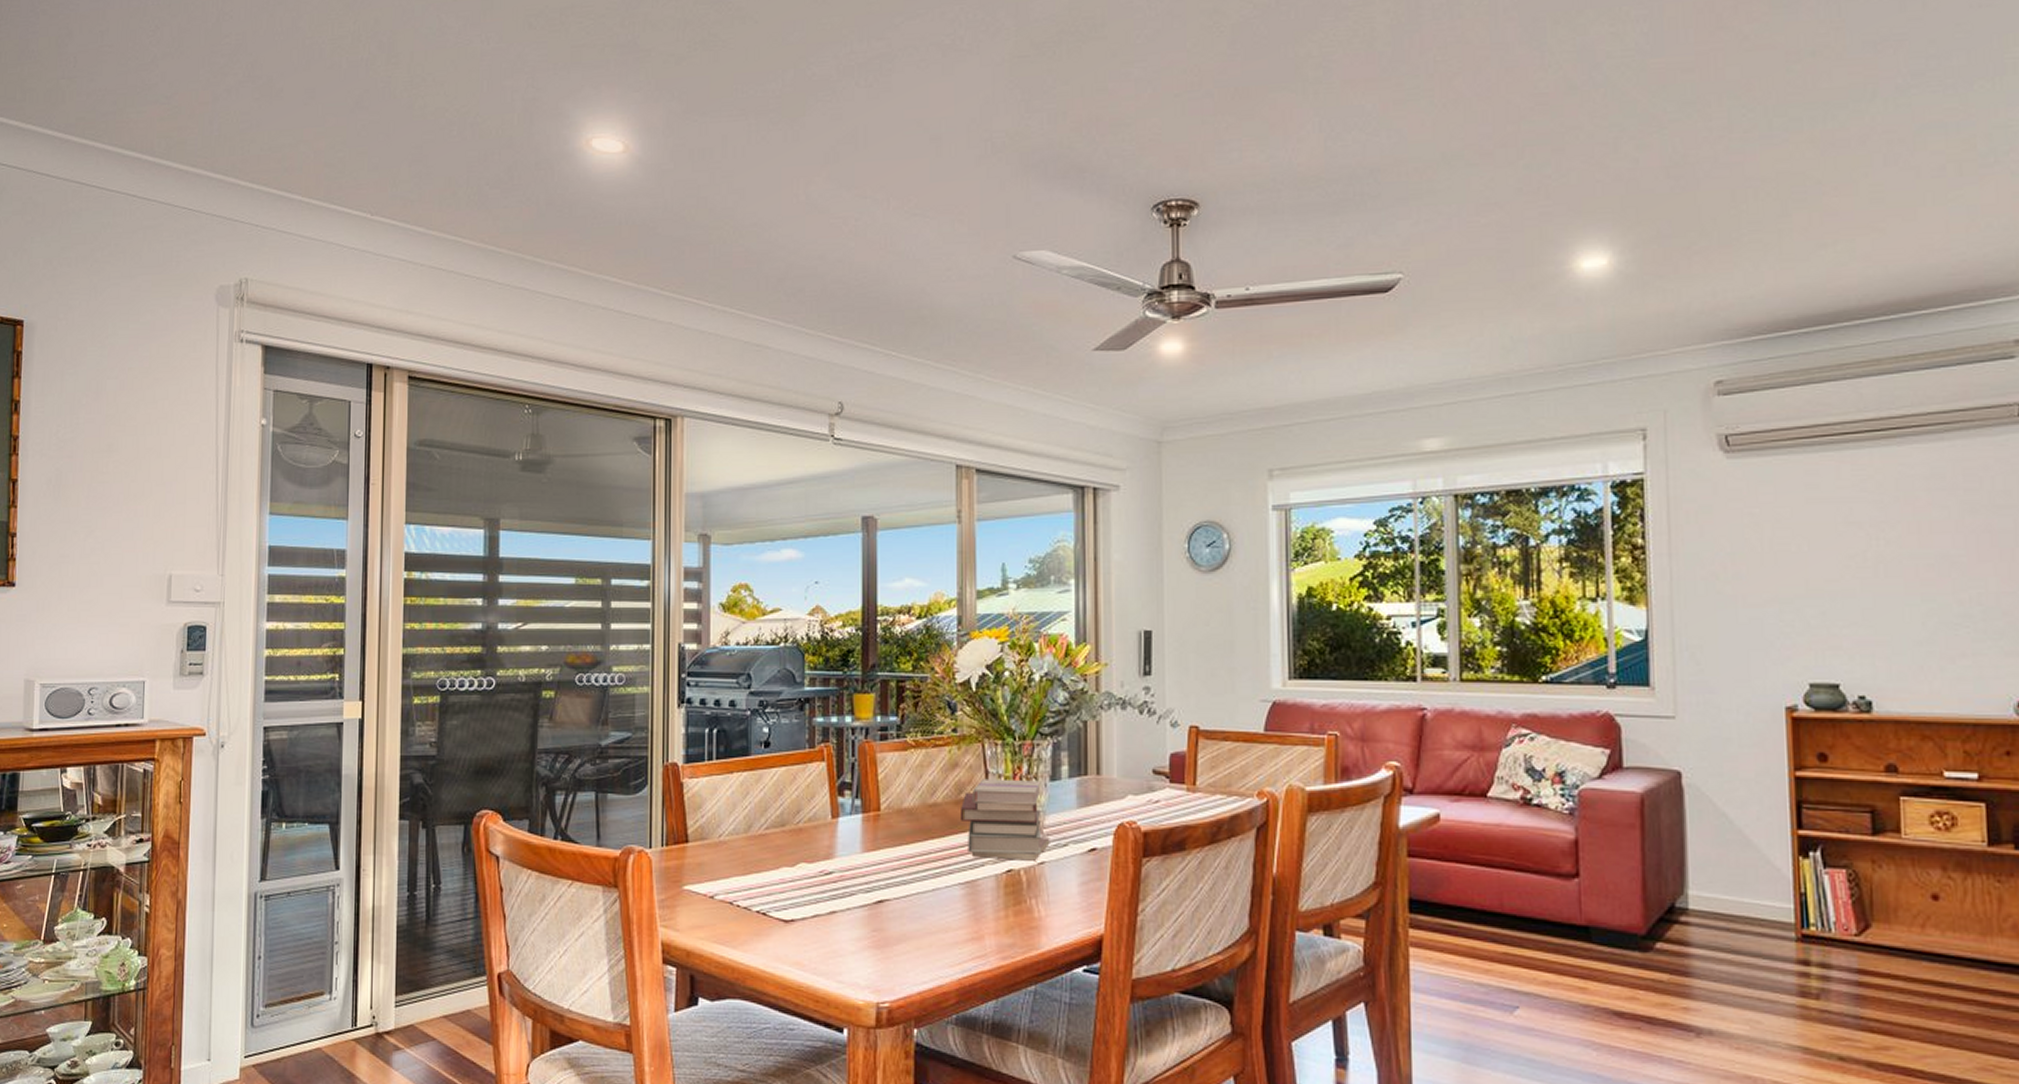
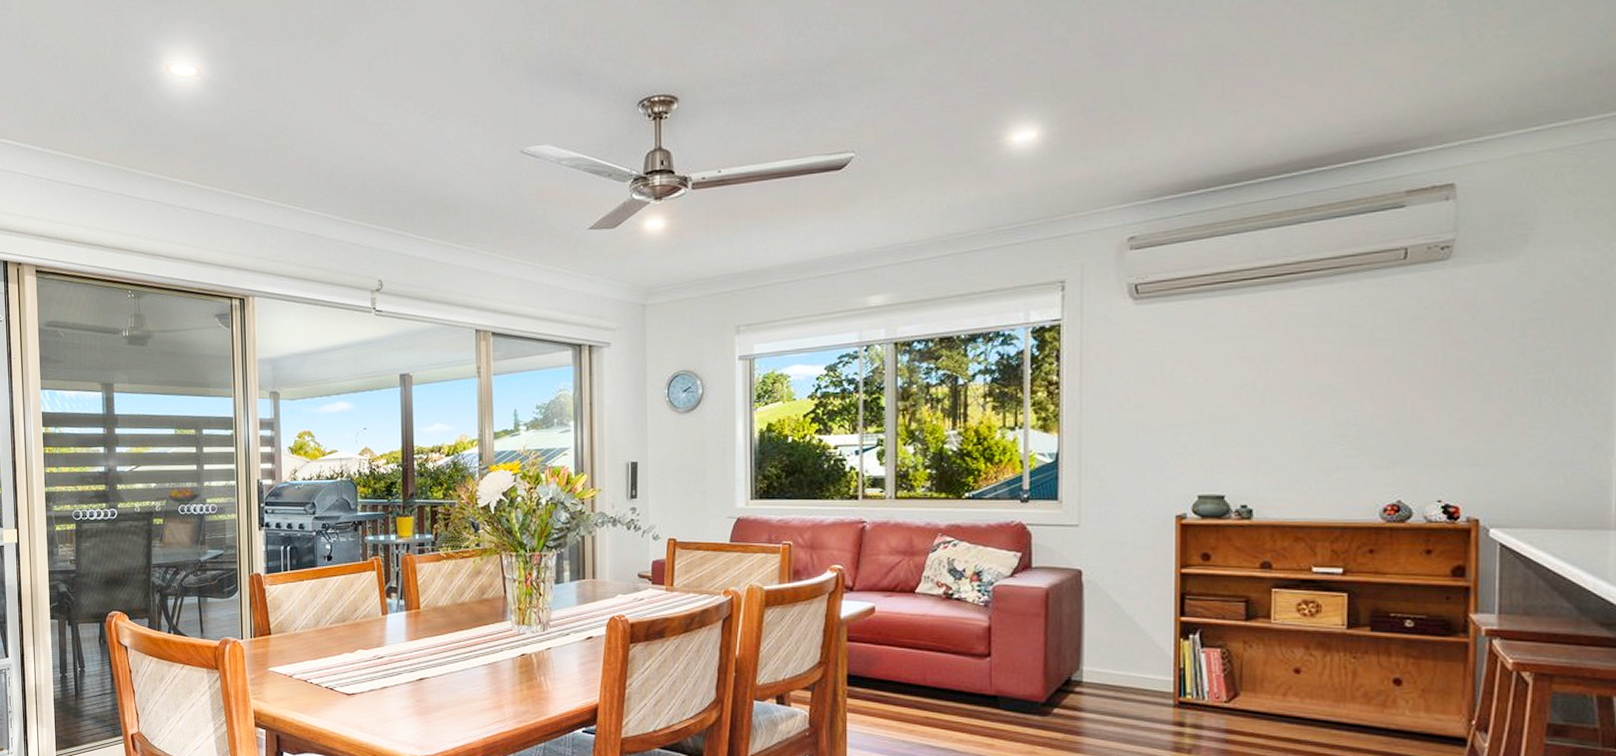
books: present [961,778,1050,861] -> none [484,582,555,647]

